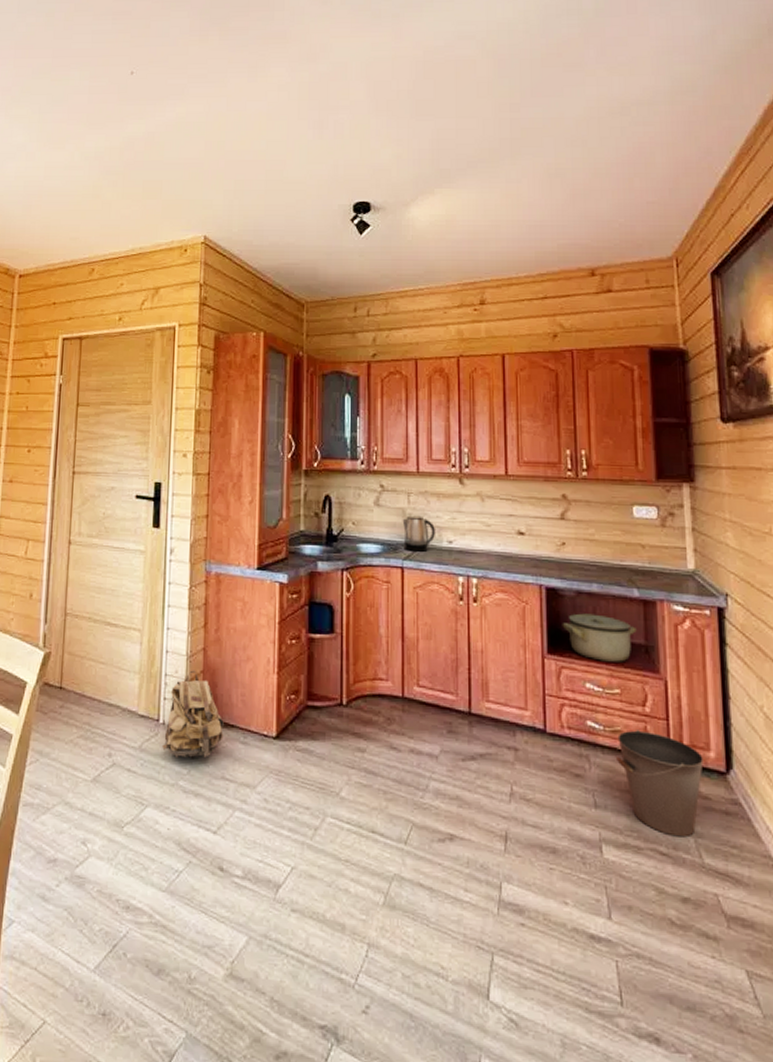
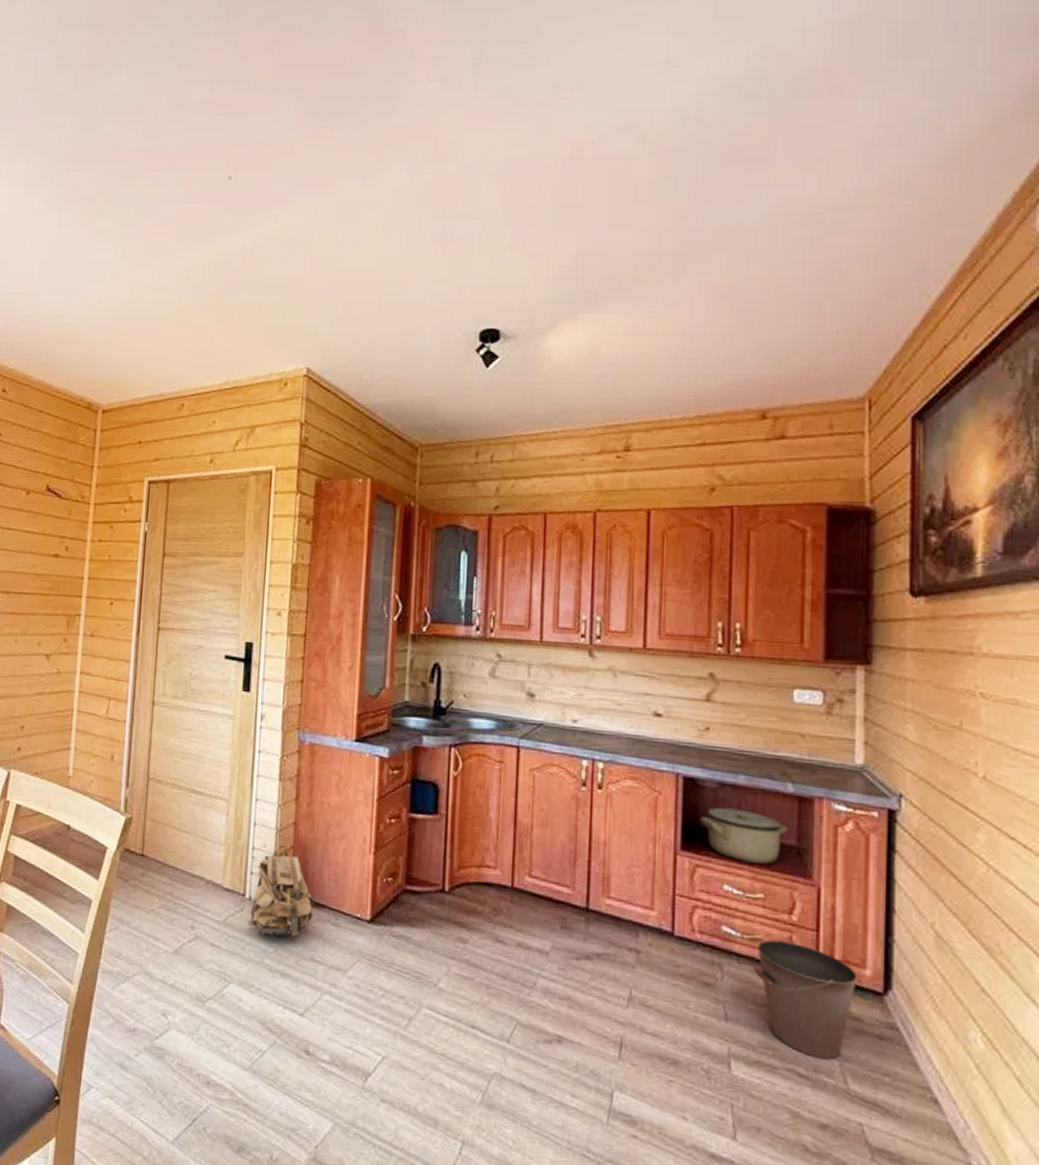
kettle: present [402,515,436,552] -> none [520,689,559,731]

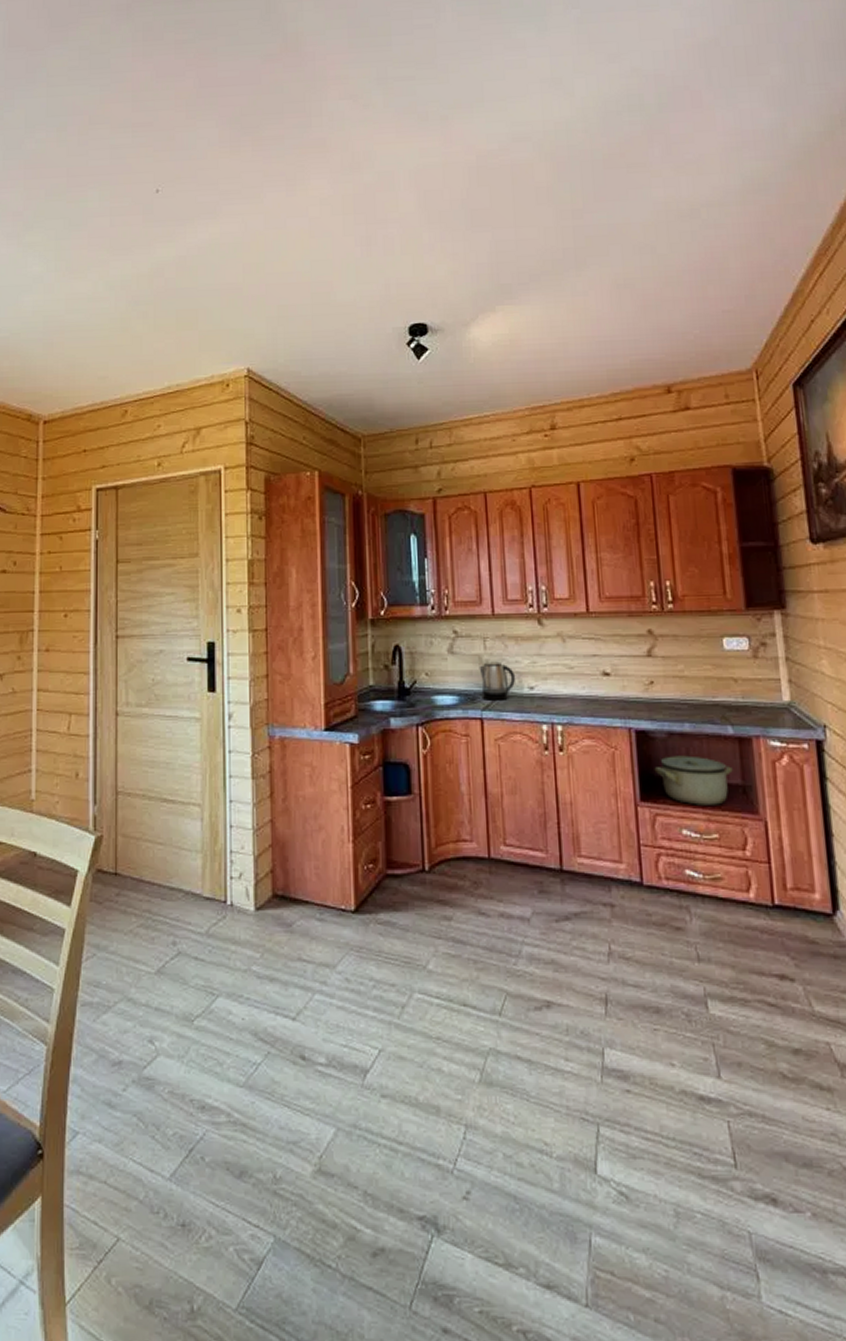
backpack: present [248,845,314,938] -> none [231,844,298,942]
kettle: none [520,689,559,731] -> present [479,661,516,700]
bucket: present [752,939,857,1060] -> none [716,876,809,986]

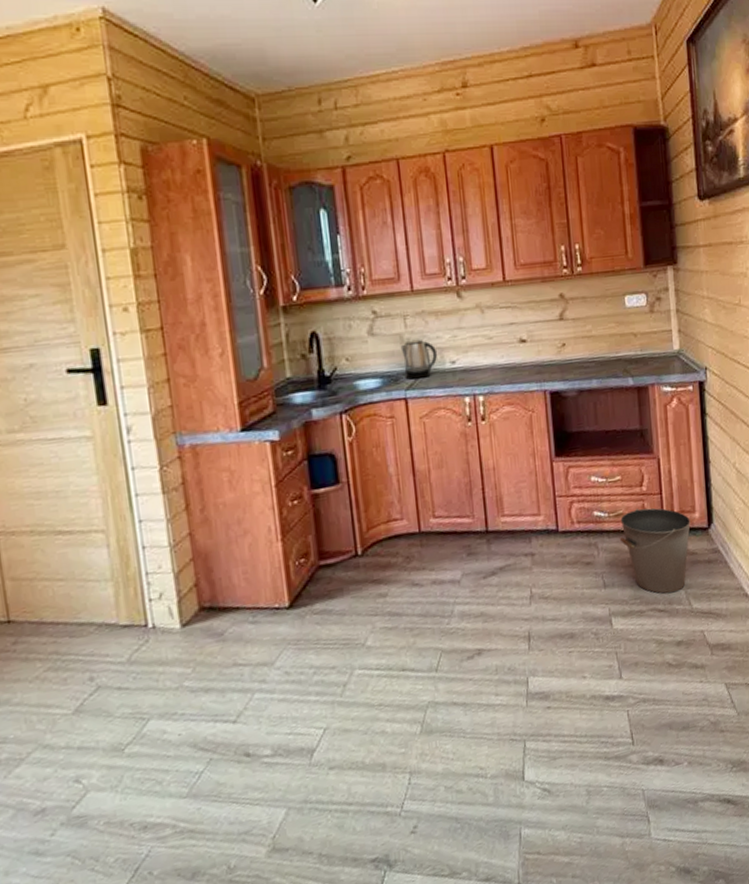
cooking pot: present [654,755,733,805] -> none [566,409,633,454]
bucket: none [716,876,809,986] -> present [619,508,691,594]

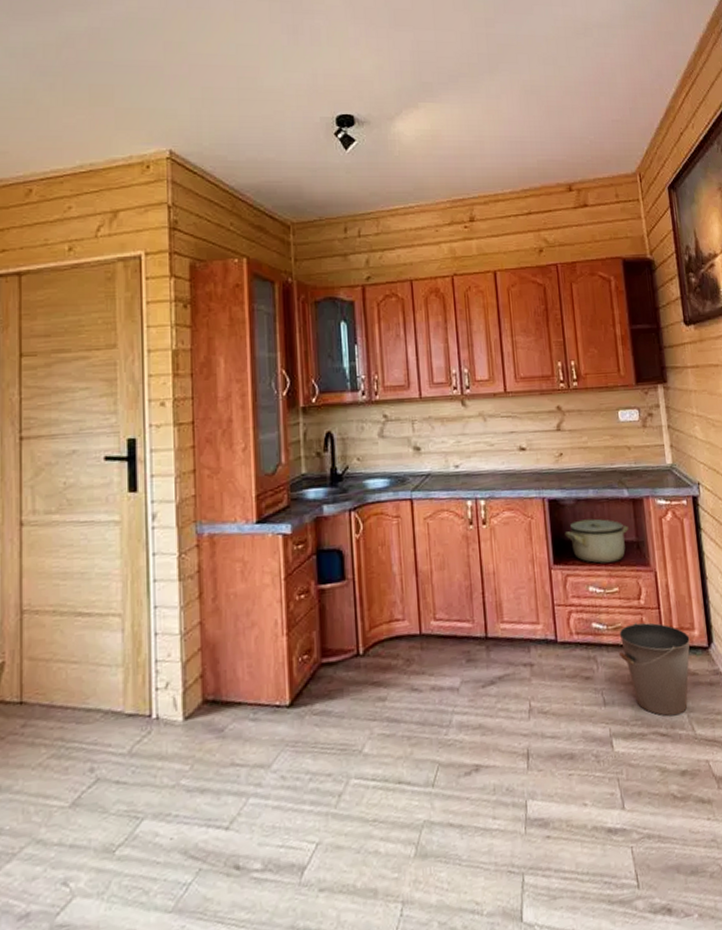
kettle: present [400,339,438,380] -> none [408,443,443,481]
cooking pot: none [566,409,633,454] -> present [564,518,629,564]

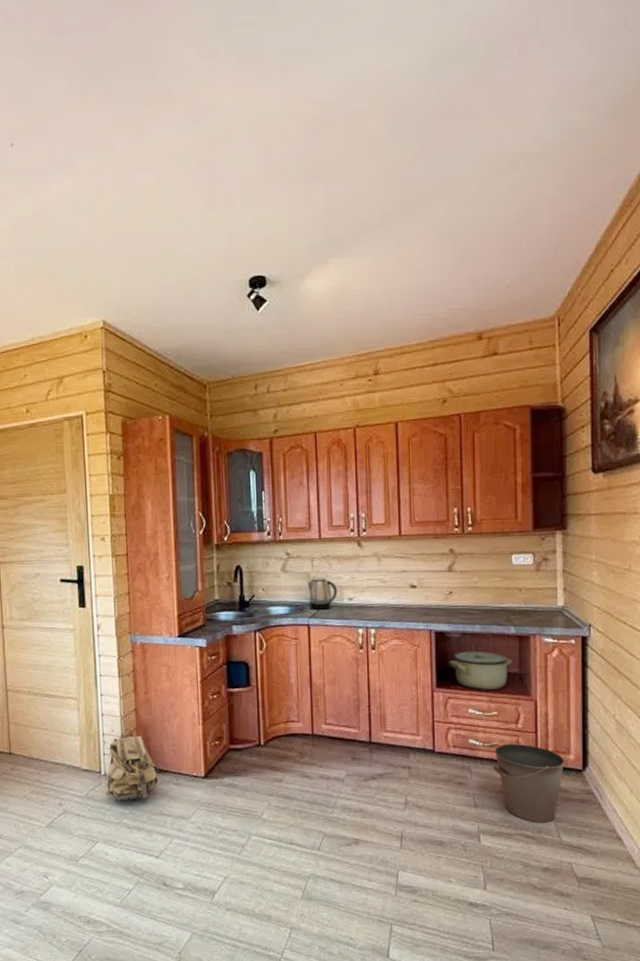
backpack: none [157,649,230,755] -> present [106,728,159,802]
kettle: none [408,443,443,481] -> present [307,578,338,610]

